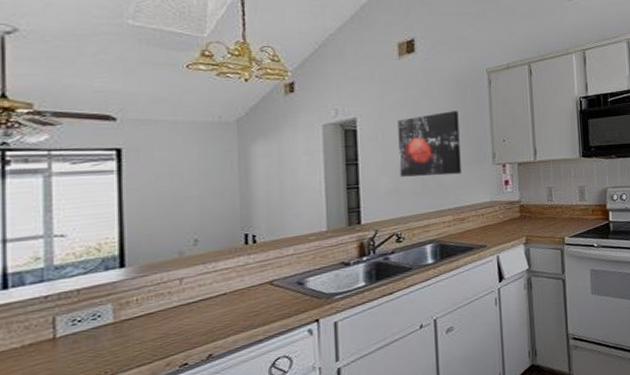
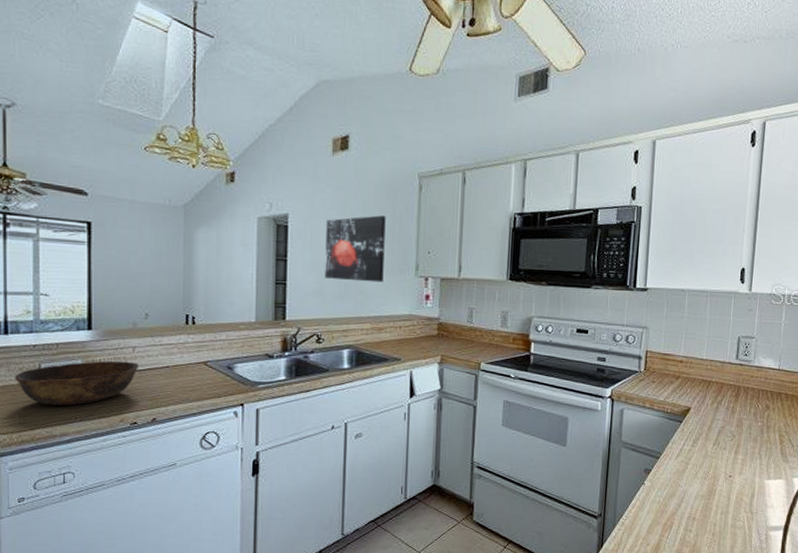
bowl: none [18,295,189,365] -> present [15,360,140,406]

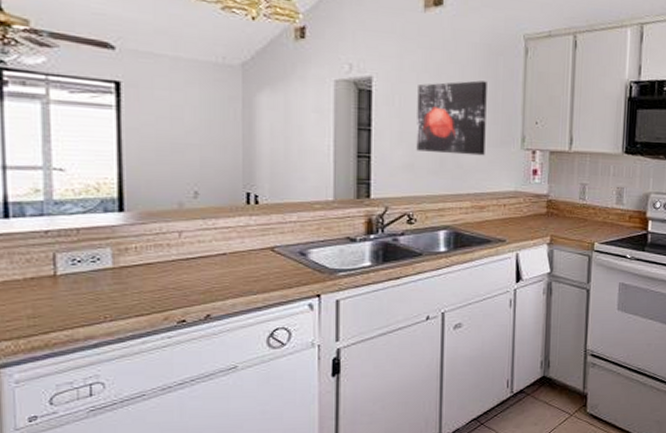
bowl: present [15,360,140,406] -> none [20,248,188,303]

